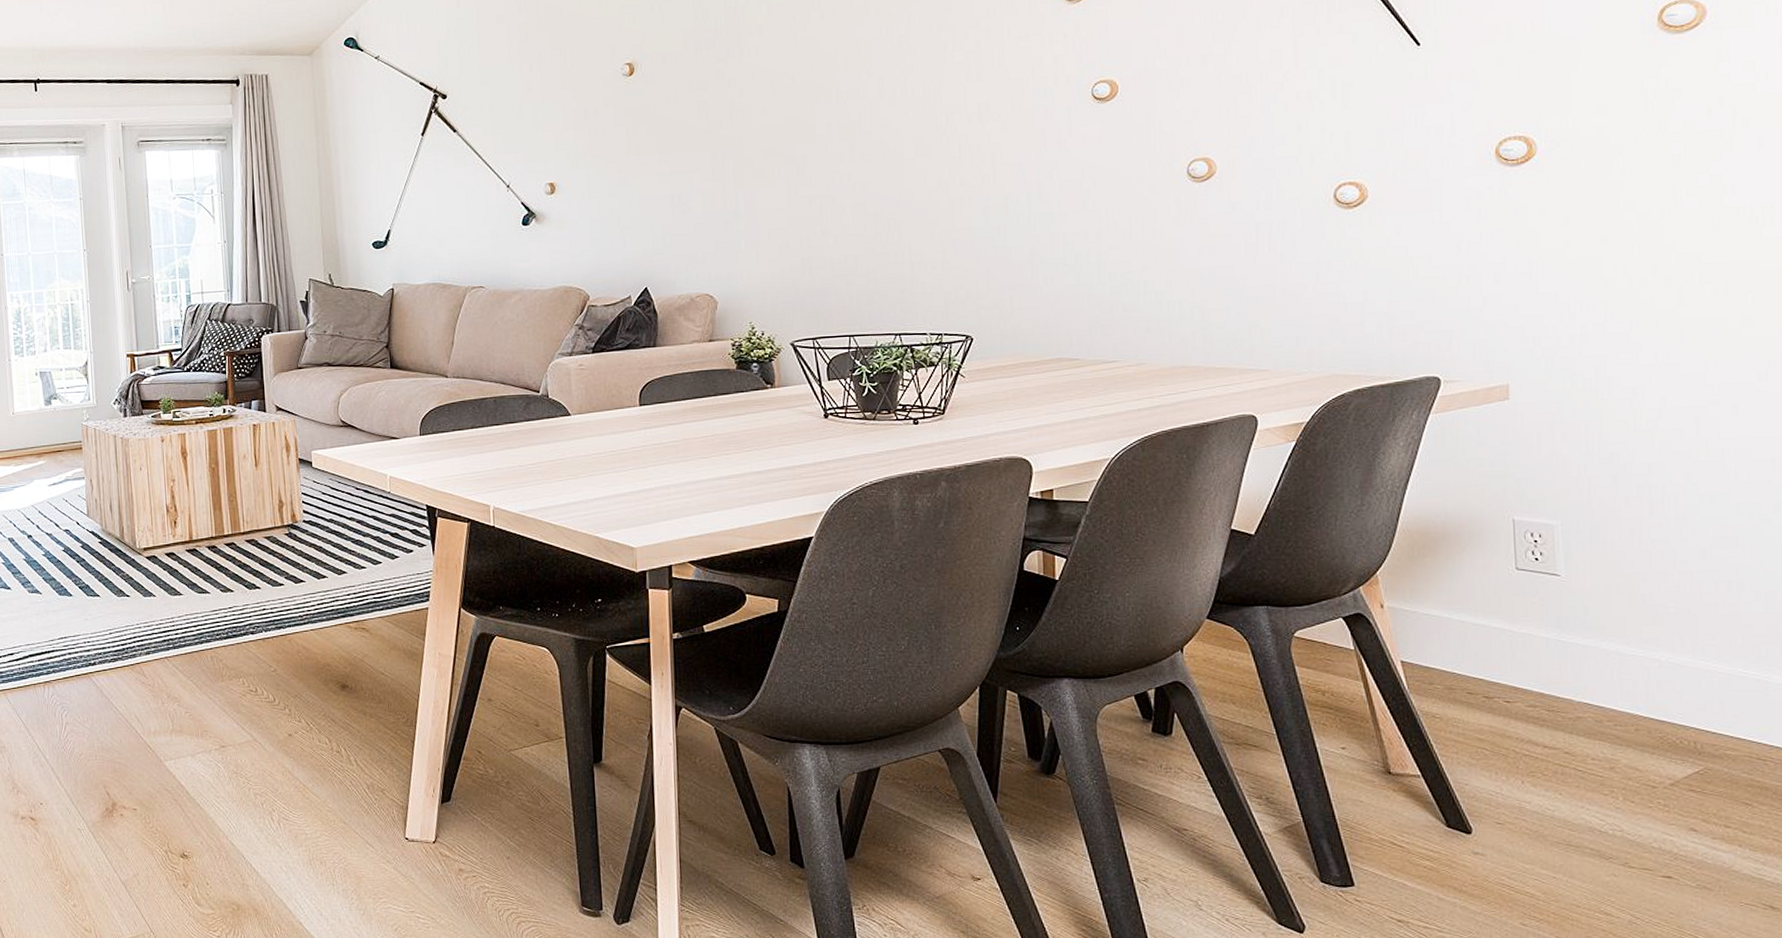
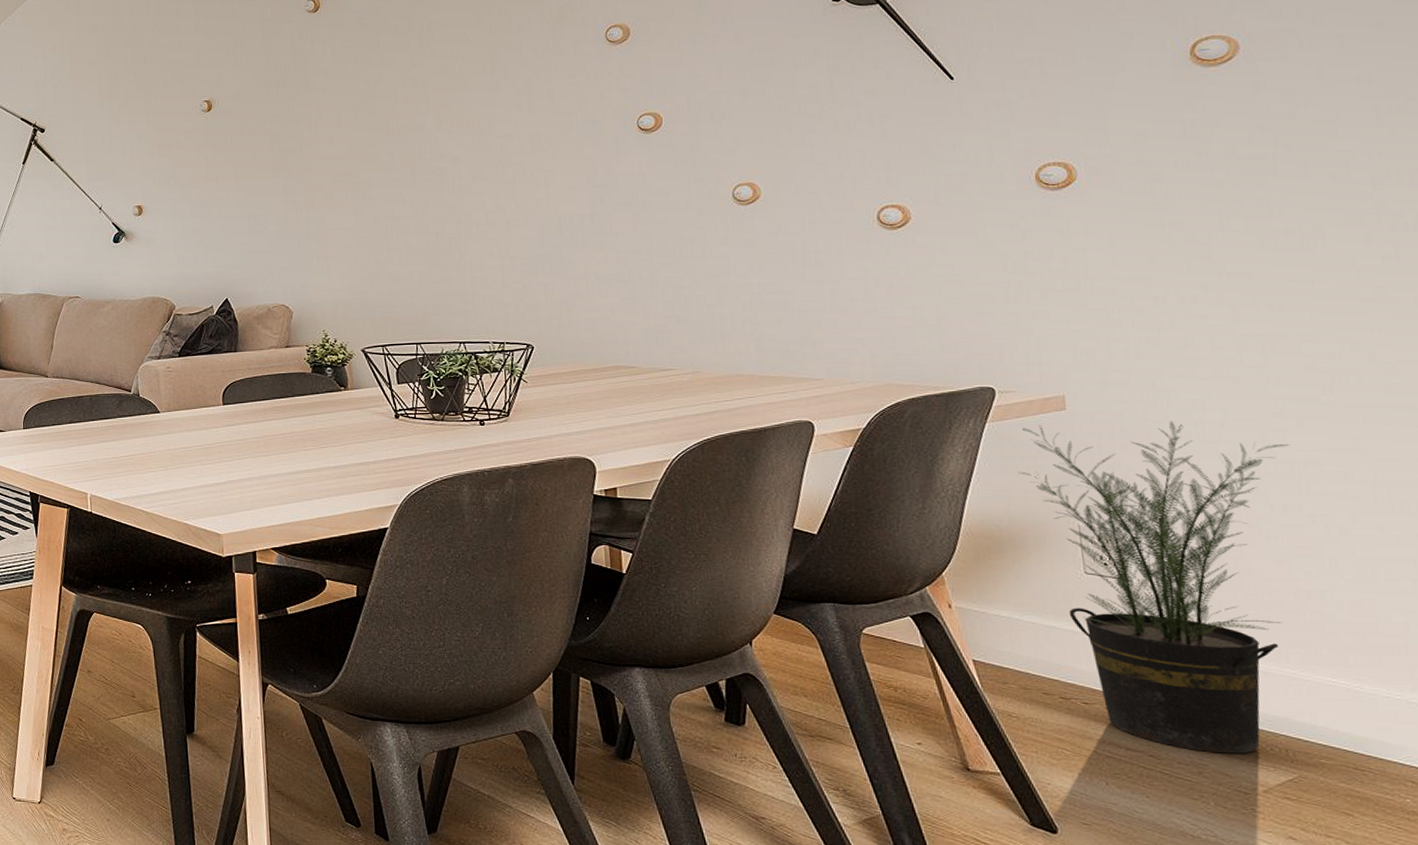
potted plant: none [1458,409,1722,748] -> present [1018,420,1289,754]

